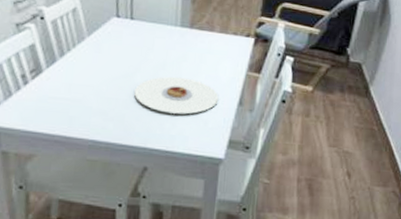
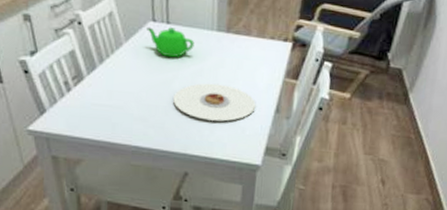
teapot: none [110,22,158,52] -> present [147,26,195,58]

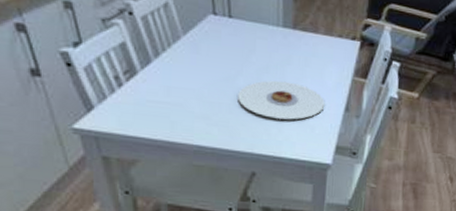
teapot: present [147,26,195,58] -> none [207,20,259,54]

